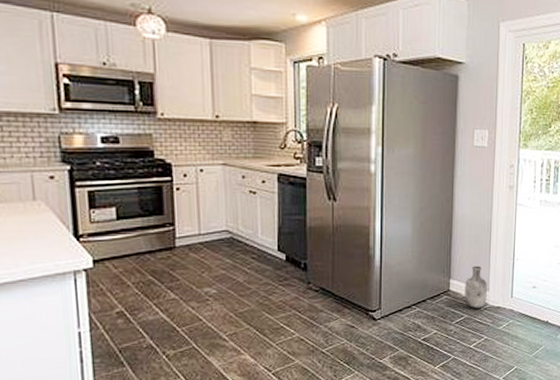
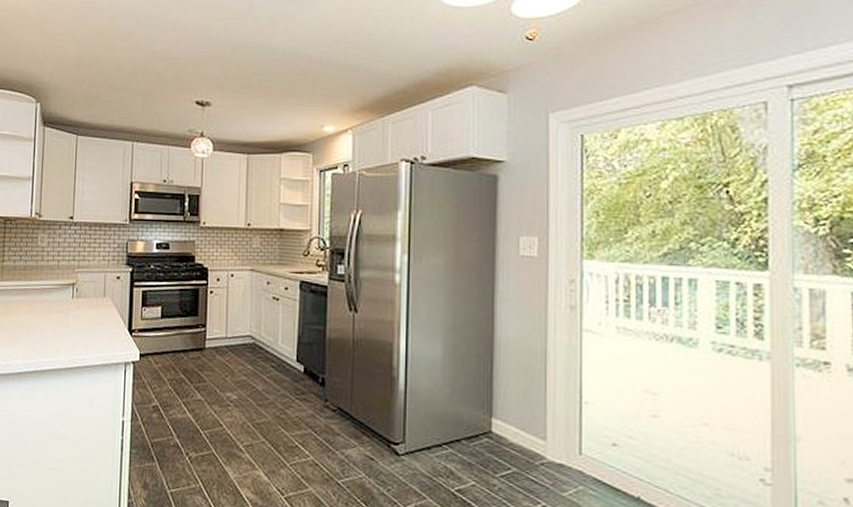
vase: present [464,265,487,308] -> none [512,404,543,461]

